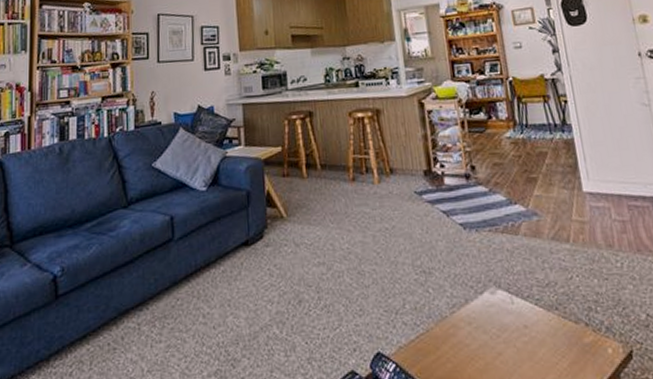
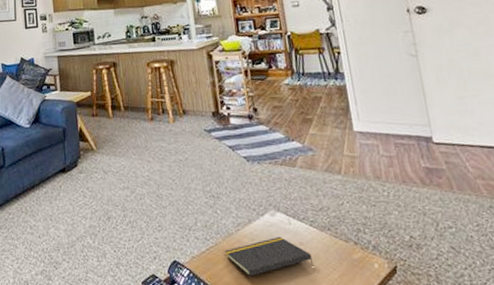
notepad: none [437,318,541,369] -> present [224,236,314,277]

